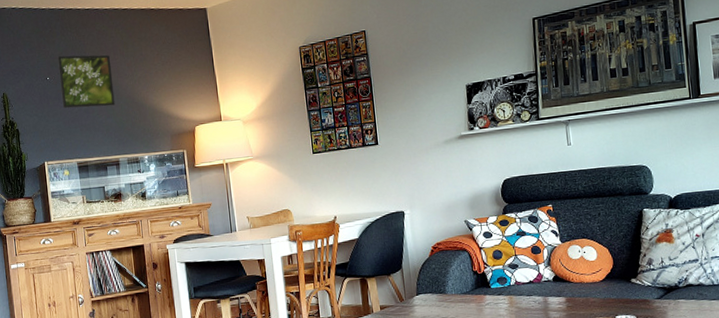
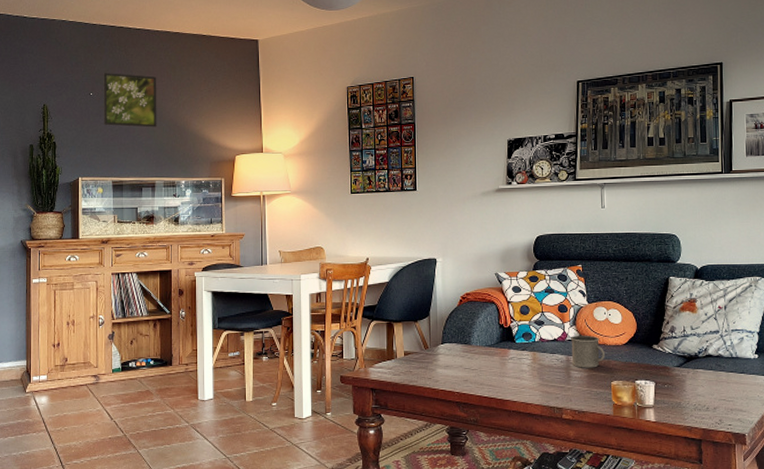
mug: none [546,274,583,308] -> present [571,335,606,368]

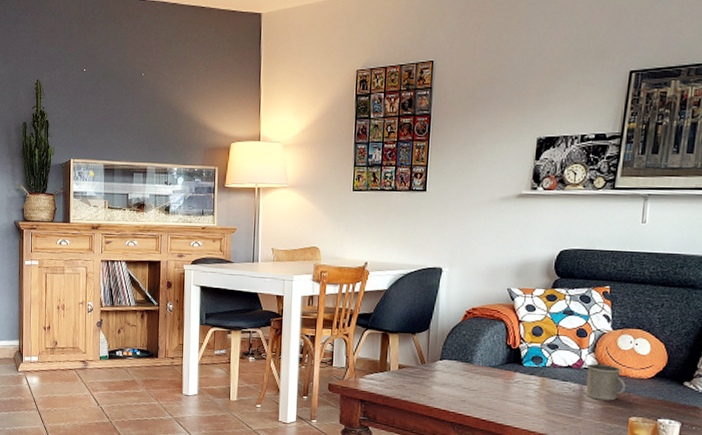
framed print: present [103,73,157,128] -> none [96,47,152,109]

